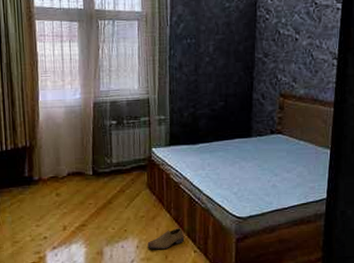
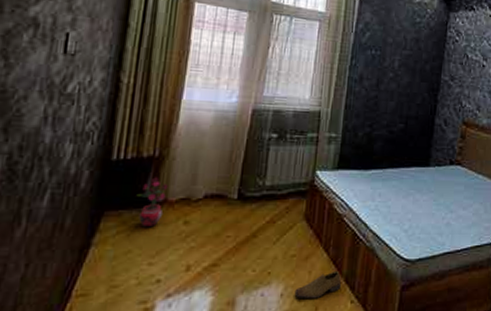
potted plant: none [19,162,40,200] -> present [136,177,168,228]

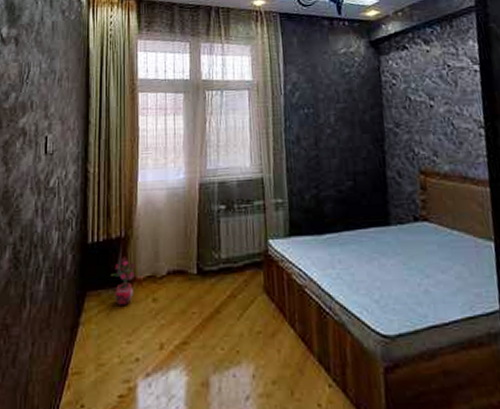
shoe: present [294,270,342,299] -> none [266,348,315,382]

